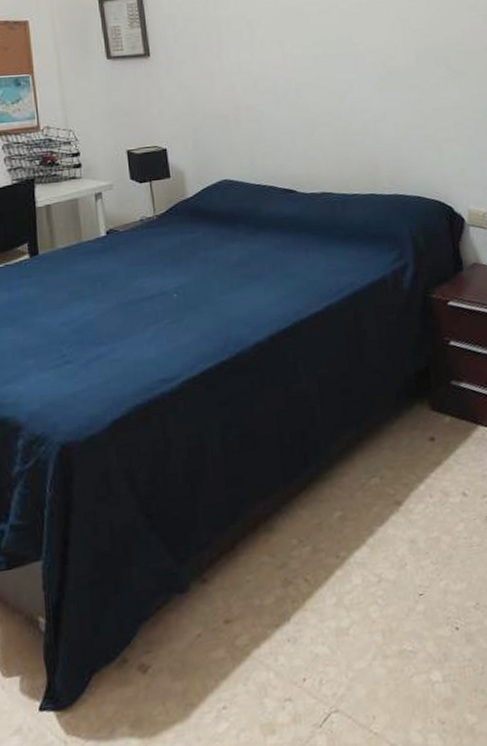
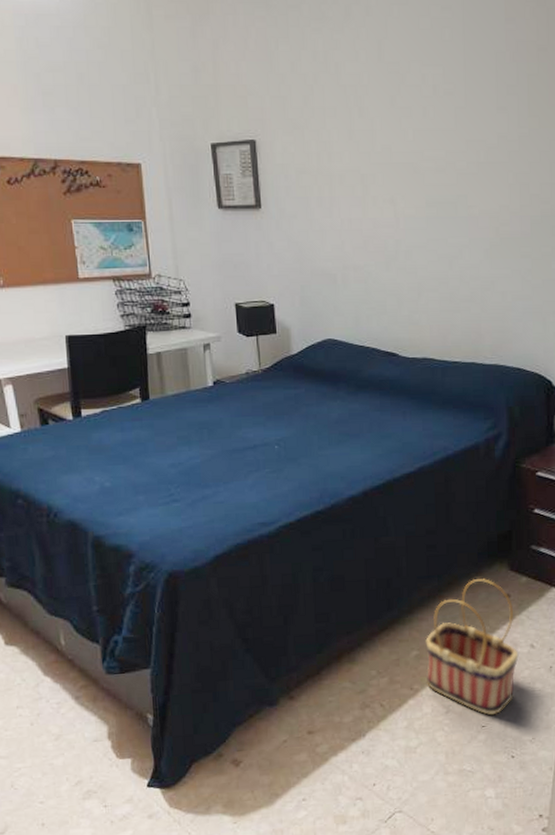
basket: none [348,422,451,581] -> present [425,579,519,716]

